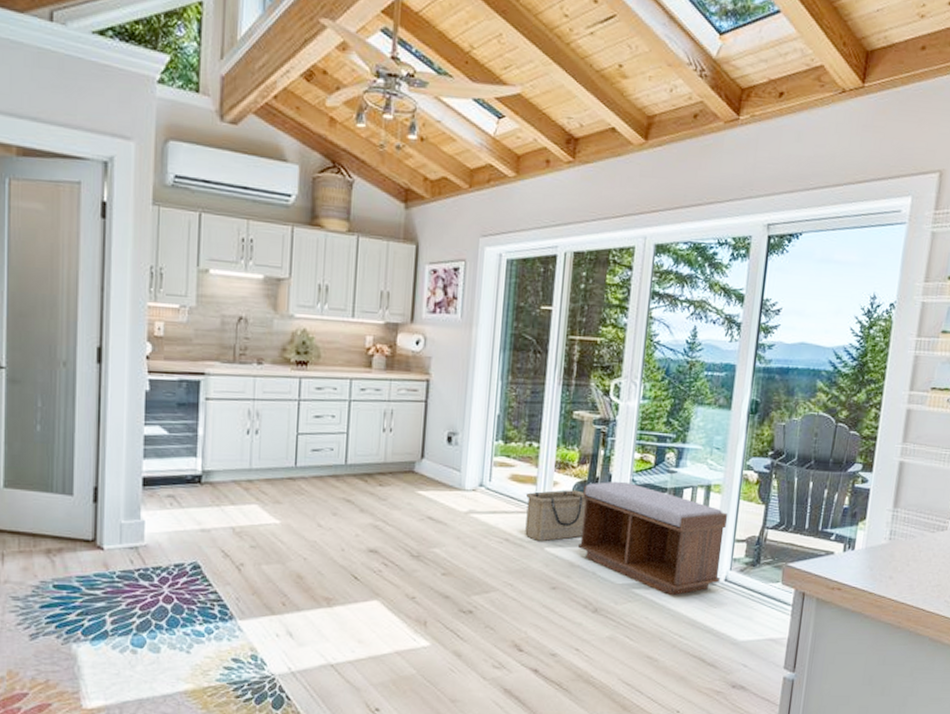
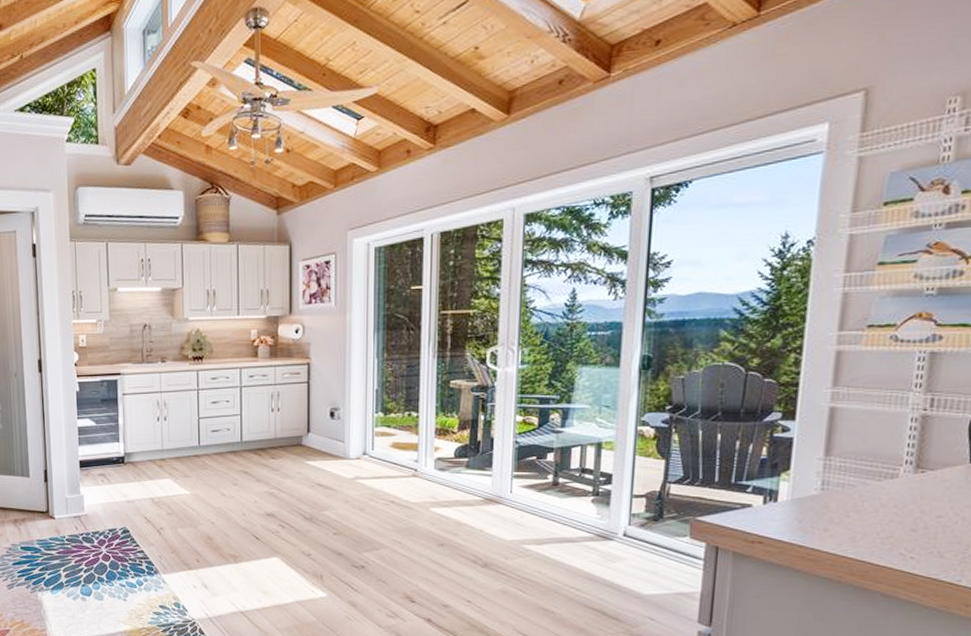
basket: present [525,489,586,542] -> none [409,454,468,503]
bench: present [577,482,728,595] -> none [462,445,623,550]

